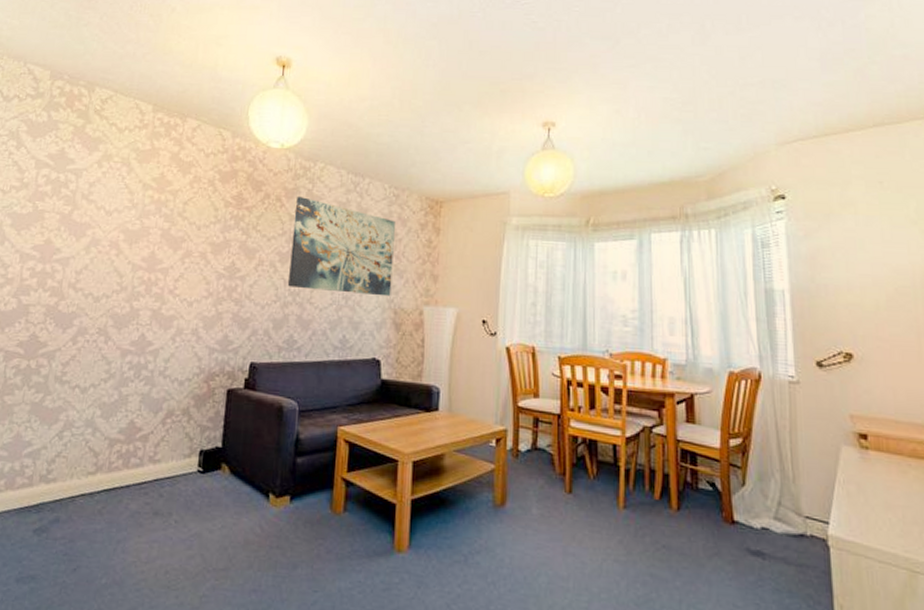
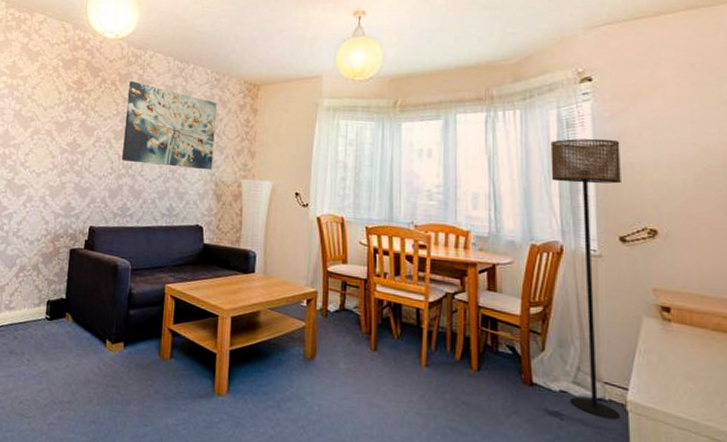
floor lamp: none [746,259,822,556] -> present [550,138,621,420]

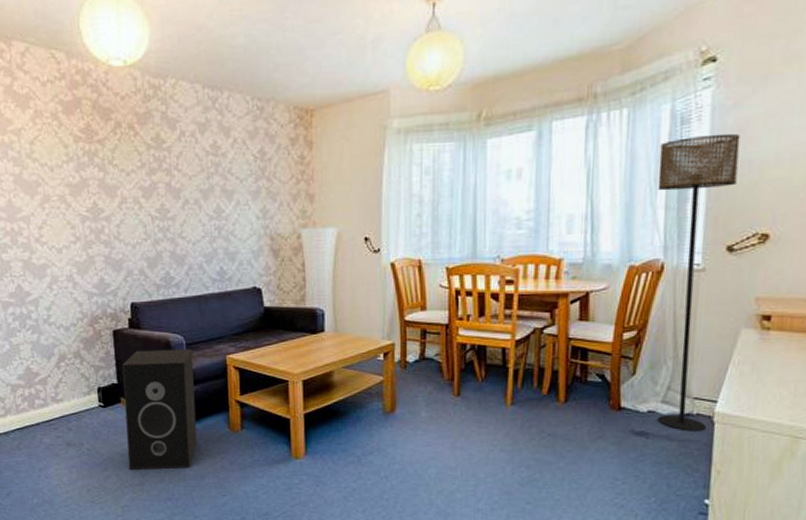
speaker: none [61,270,137,392] -> present [122,349,198,470]
wall art: present [122,80,217,170] -> none [150,120,266,224]

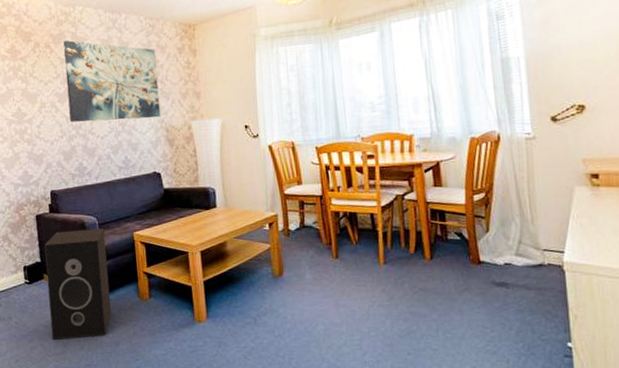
wall art: none [150,120,266,224] -> present [63,40,161,122]
floor lamp: present [657,133,741,432] -> none [482,25,558,280]

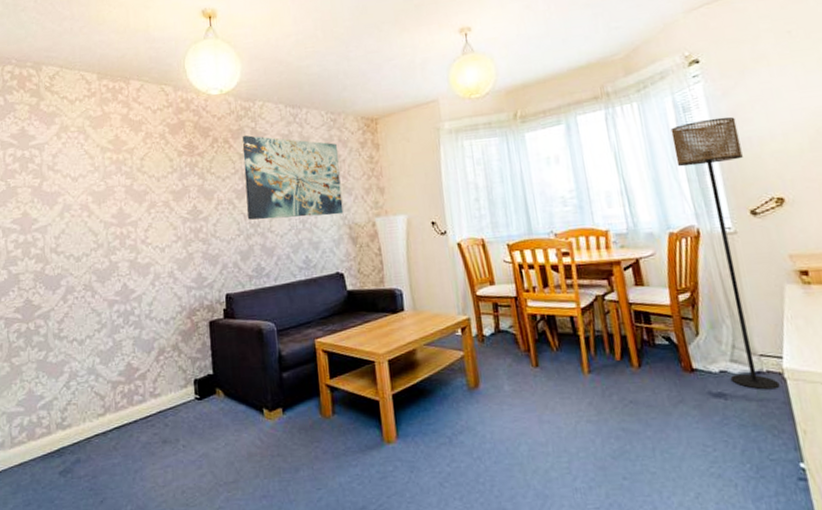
speaker: present [44,228,112,340] -> none [218,335,291,466]
floor lamp: none [482,25,558,280] -> present [670,117,780,390]

